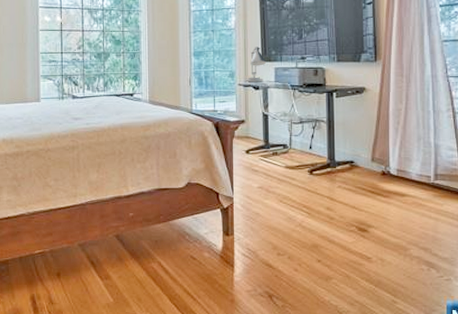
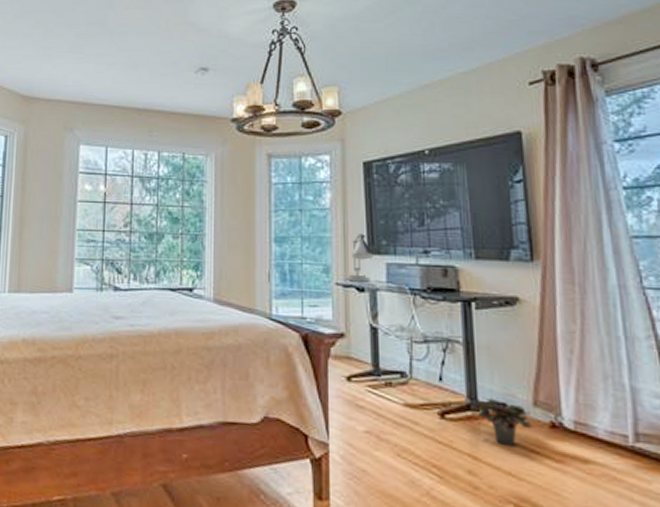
potted plant: none [334,159,372,190] -> present [476,398,535,447]

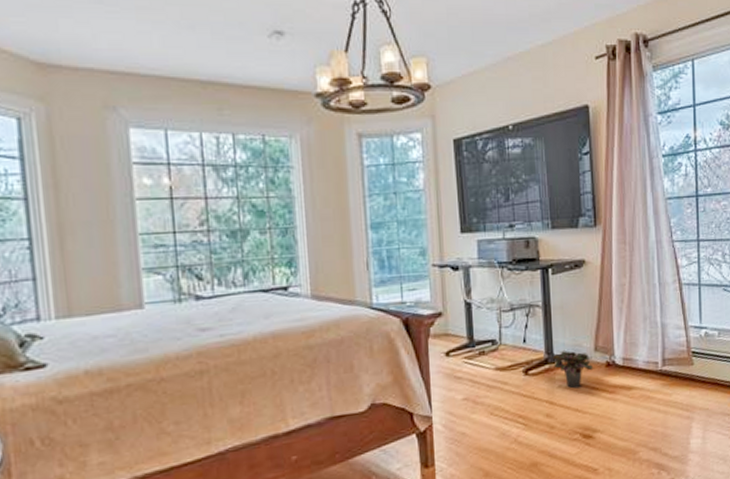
desk lamp: present [346,234,375,282] -> none [441,213,467,262]

